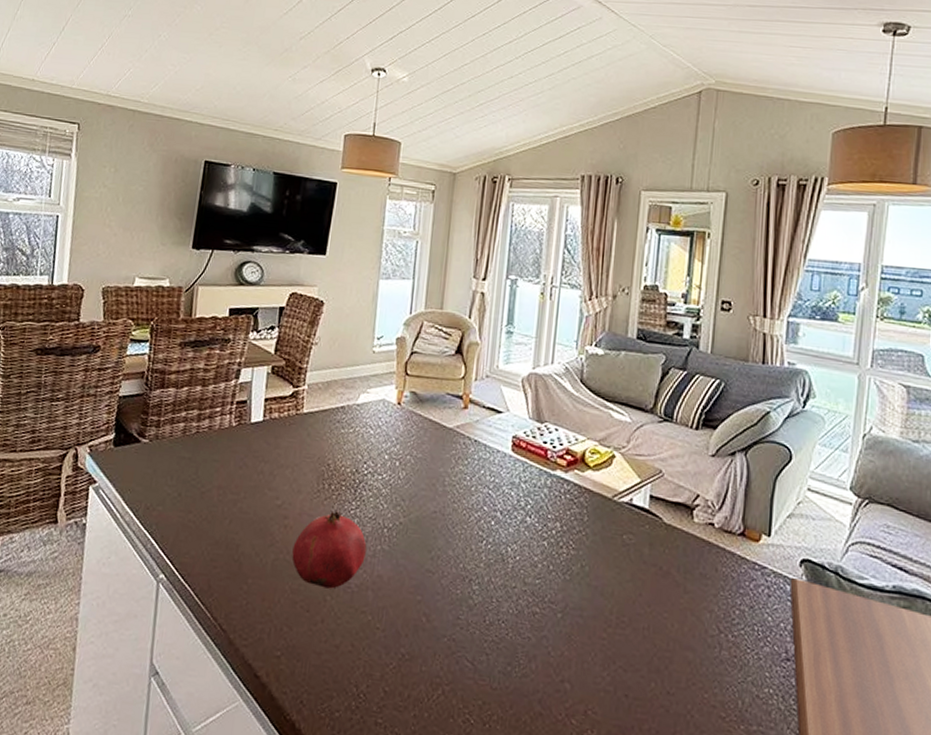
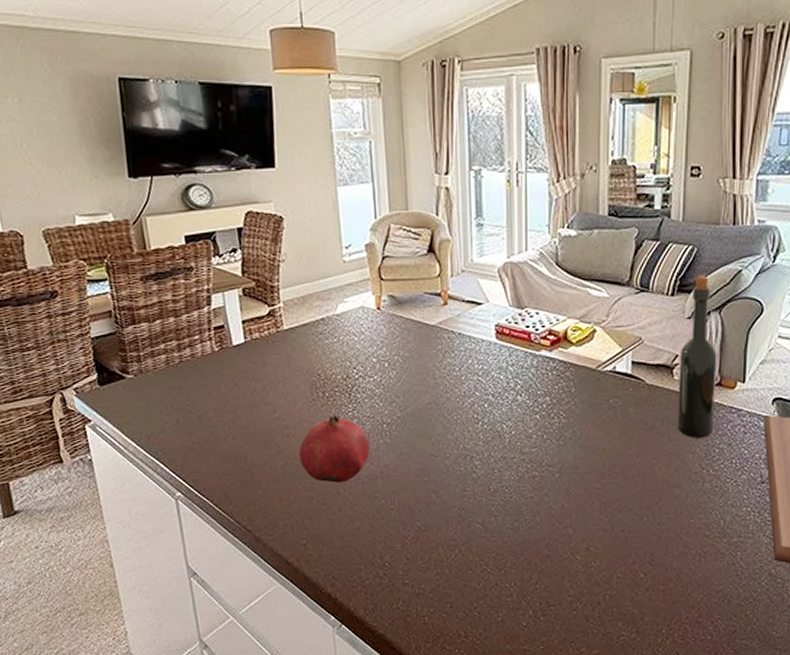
wine bottle: none [694,412,741,595] -> present [677,276,717,438]

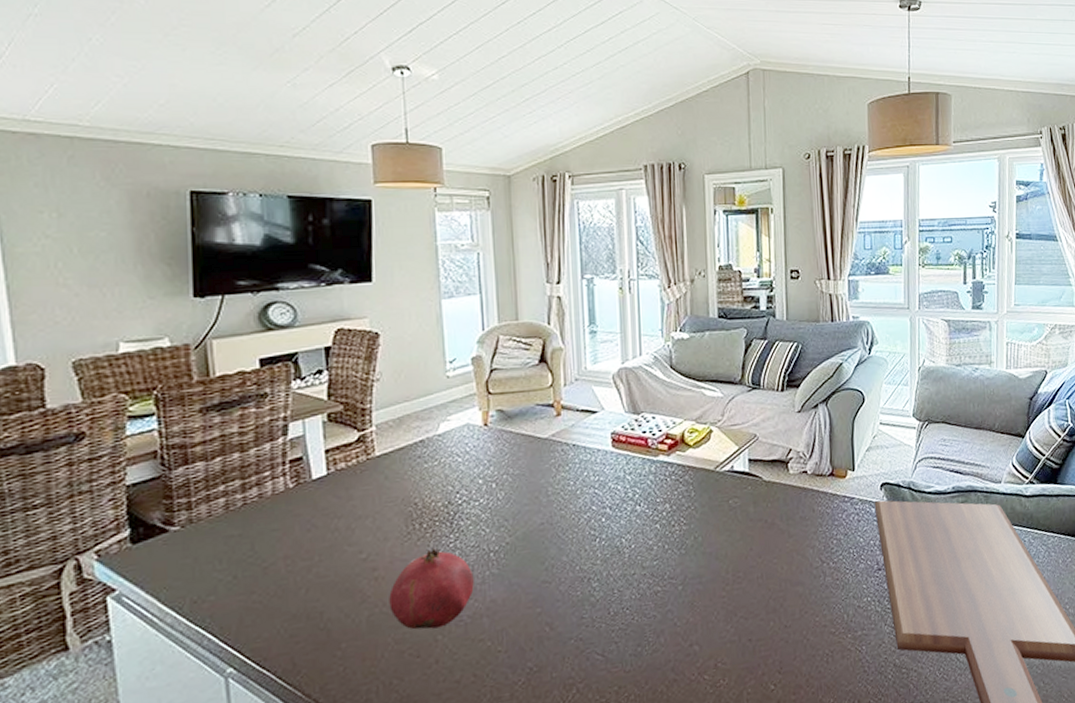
wine bottle: present [677,276,717,438] -> none [793,370,830,532]

